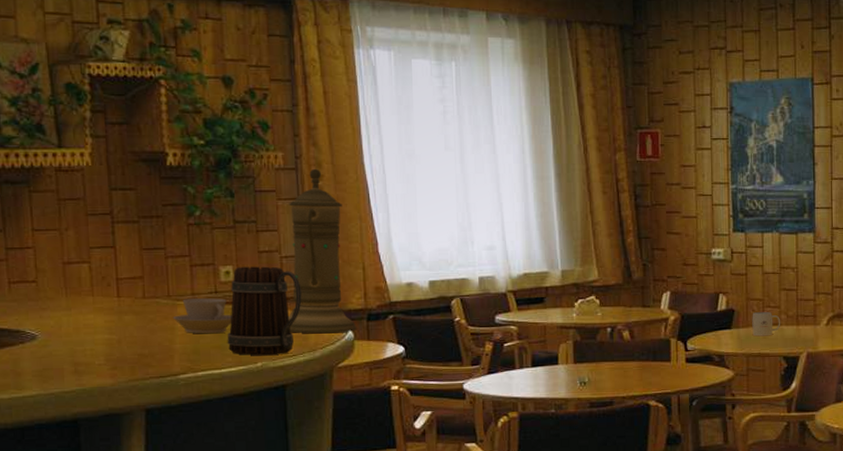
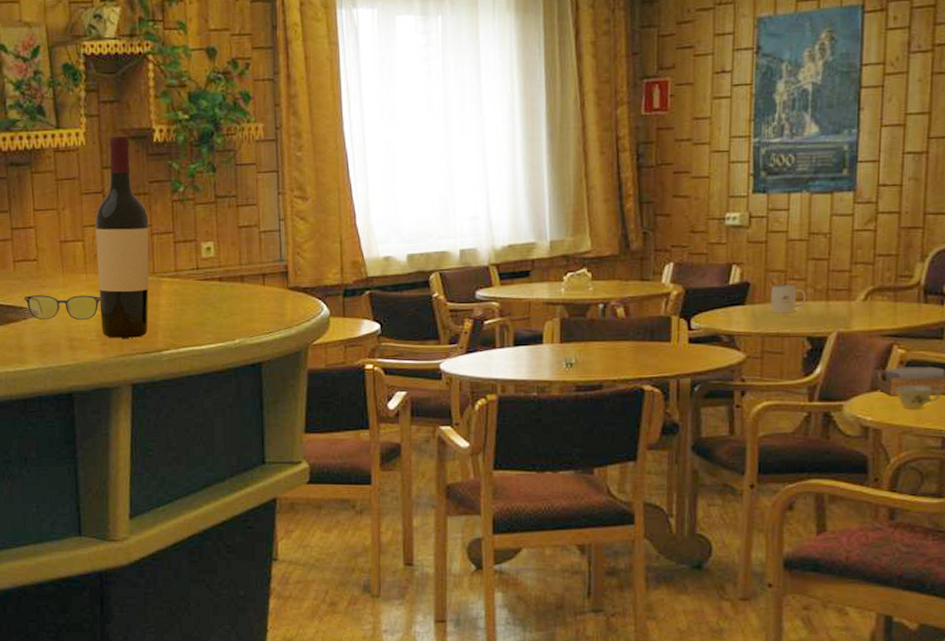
glasses: none [21,318,110,345] -> present [24,295,101,321]
wine bottle: none [103,158,164,362] -> present [95,135,149,338]
cup: present [173,298,232,334] -> none [157,274,212,311]
beer mug: present [227,266,302,355] -> none [207,241,279,332]
coffee pot: present [288,168,357,334] -> none [266,138,333,310]

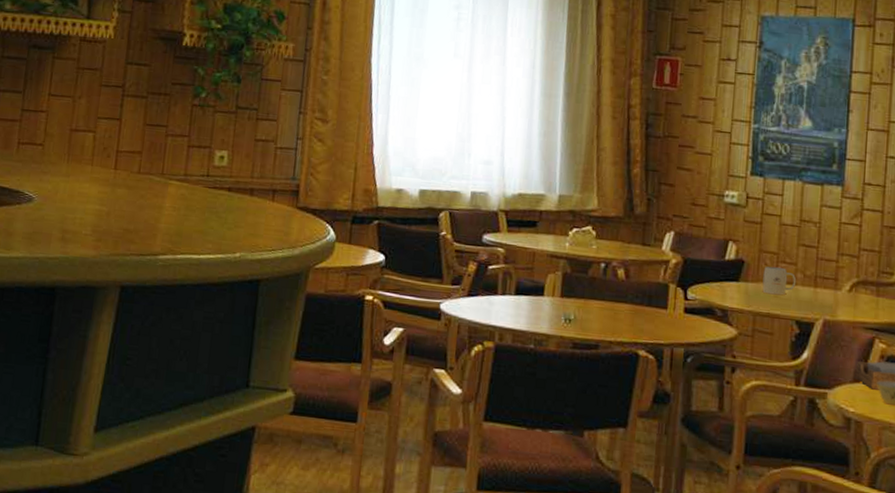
glasses: present [24,295,101,321] -> none [22,180,103,214]
wine bottle: present [95,135,149,338] -> none [98,34,166,238]

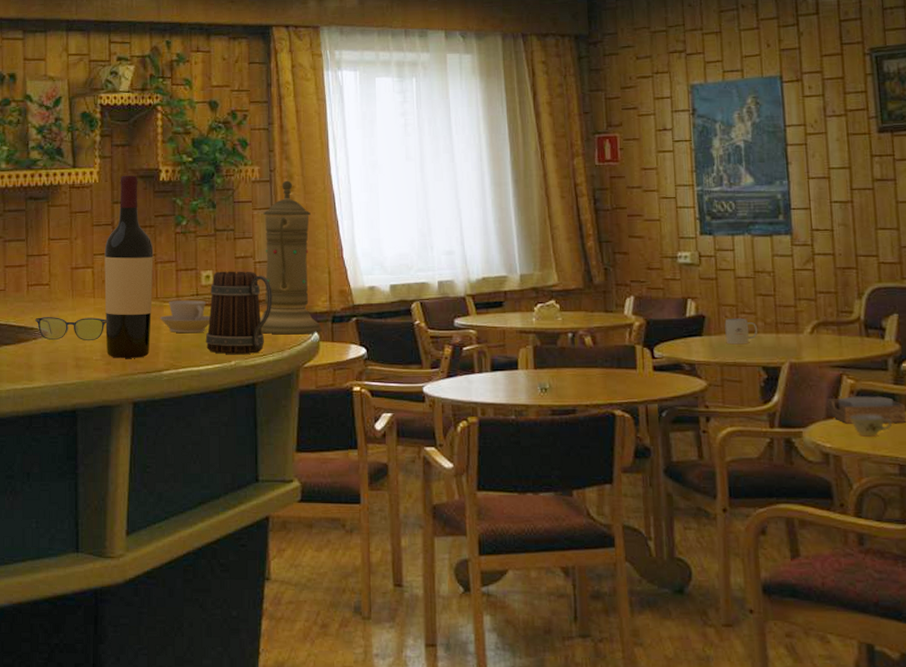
glasses: none [22,180,103,214] -> present [35,317,107,341]
wine bottle: none [98,34,166,238] -> present [104,175,154,358]
cup: none [162,179,220,218] -> present [159,300,211,333]
beer mug: none [210,152,291,247] -> present [205,271,273,354]
coffee pot: none [272,62,344,233] -> present [260,180,322,335]

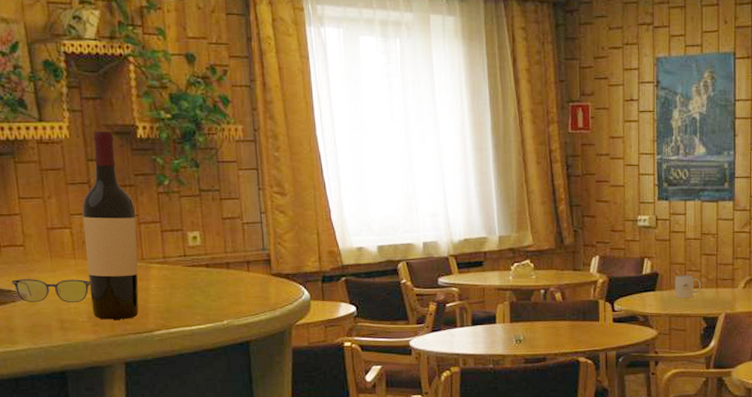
cup: present [159,300,211,333] -> none [147,261,200,294]
beer mug: present [205,271,273,354] -> none [196,232,263,314]
coffee pot: present [260,180,322,335] -> none [249,140,313,294]

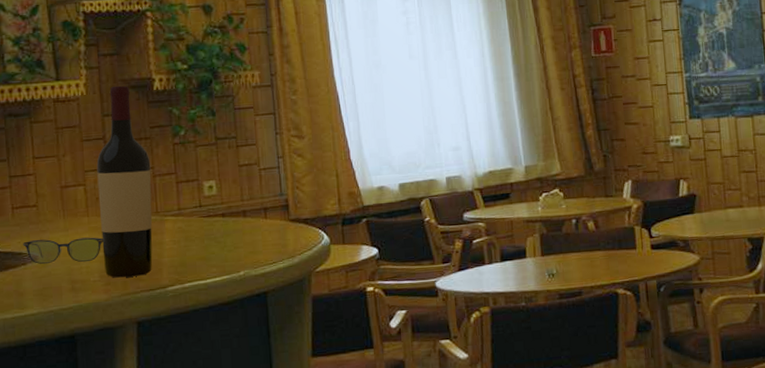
mug: present [674,275,702,298] -> none [713,195,743,220]

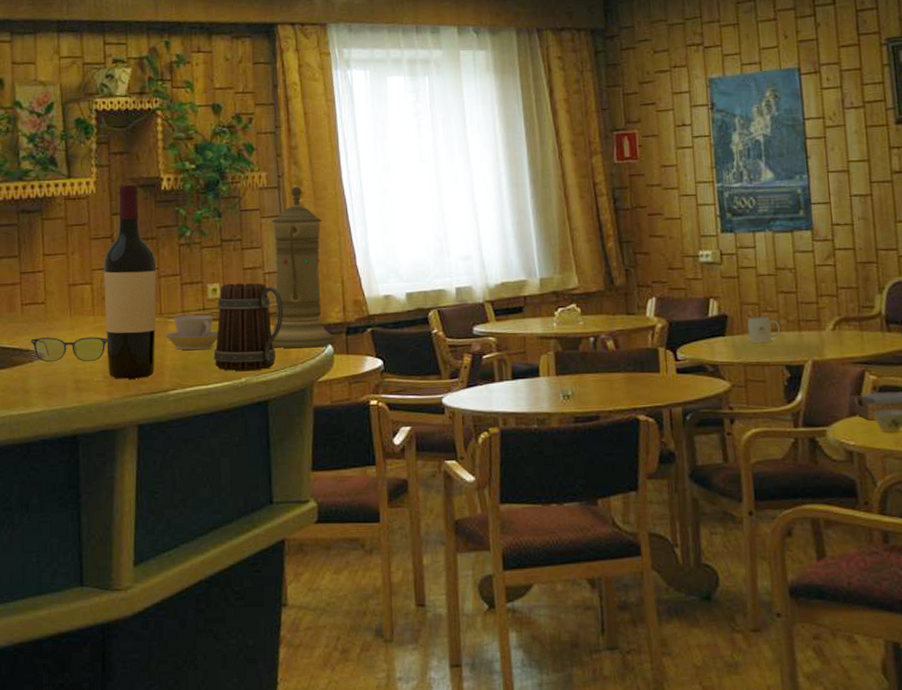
cup: none [161,212,216,247] -> present [164,315,219,350]
beer mug: none [211,178,280,265] -> present [213,282,284,371]
coffee pot: none [266,84,333,241] -> present [271,186,336,348]
mug: none [713,195,743,220] -> present [747,317,781,344]

